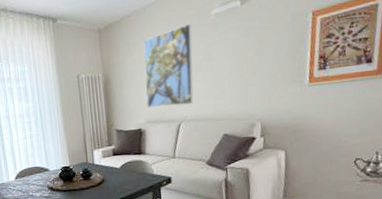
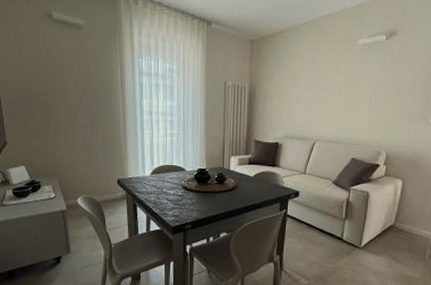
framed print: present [143,23,194,108] -> none [287,49,339,127]

